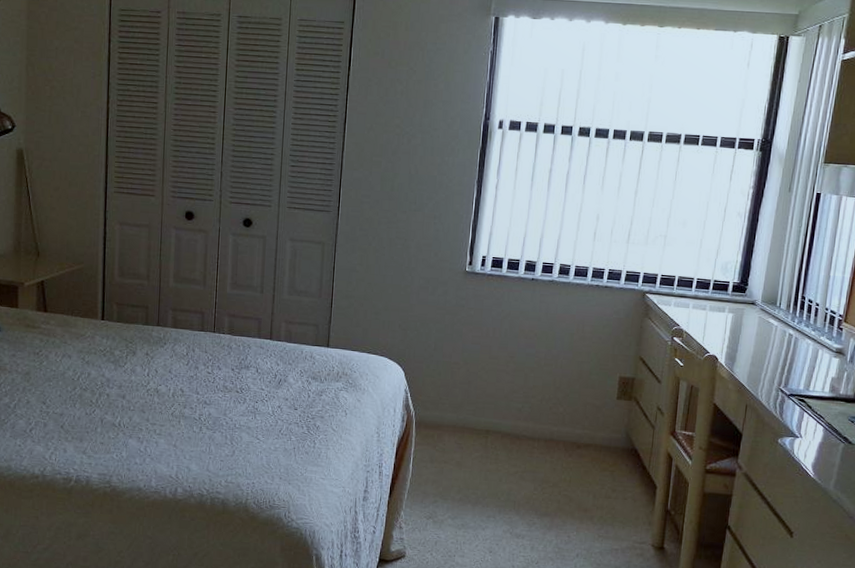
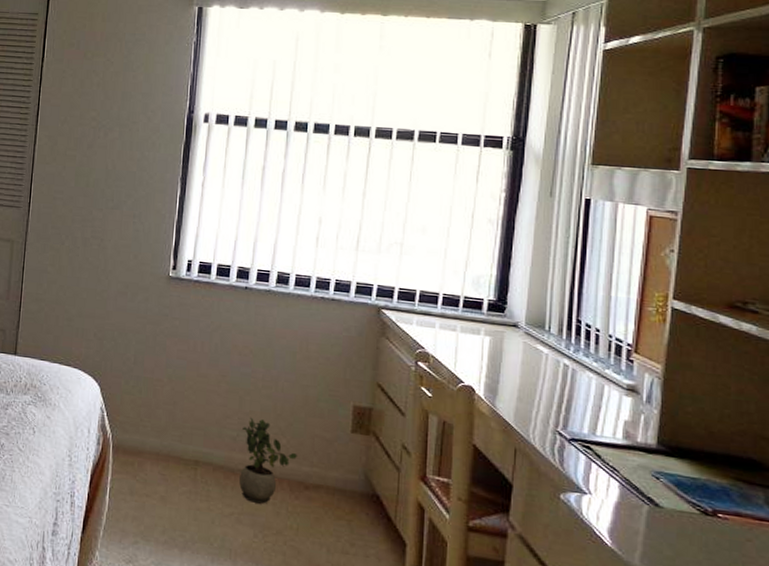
potted plant: none [522,391,572,463] -> present [238,417,297,504]

